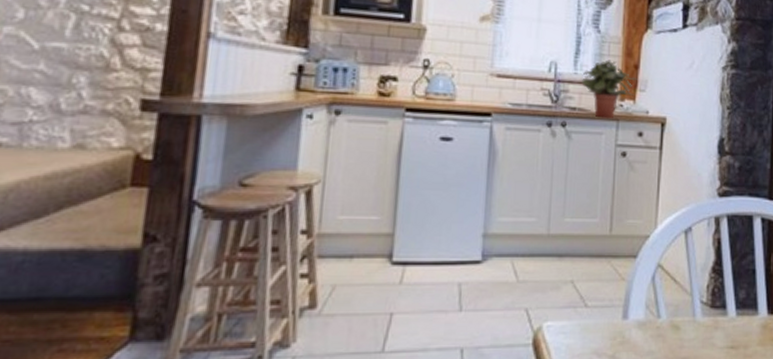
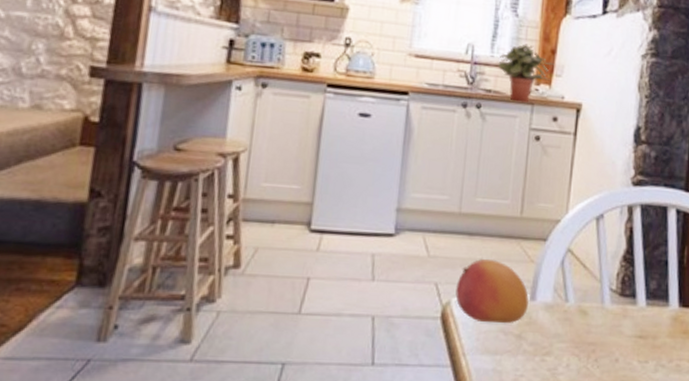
fruit: none [547,281,621,346] -> present [455,259,529,324]

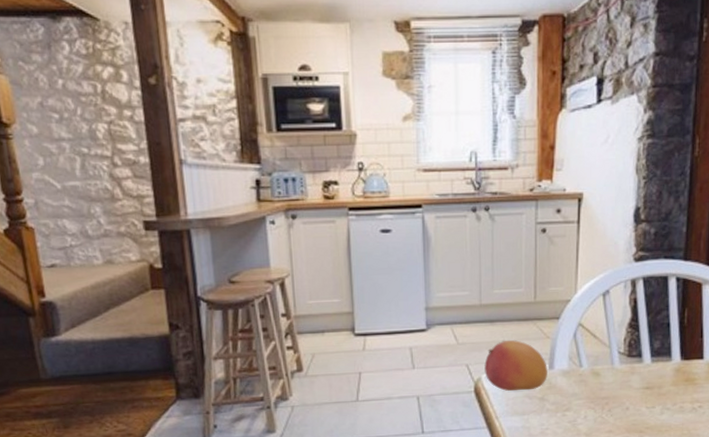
potted plant: present [498,44,554,103] -> none [501,143,554,200]

